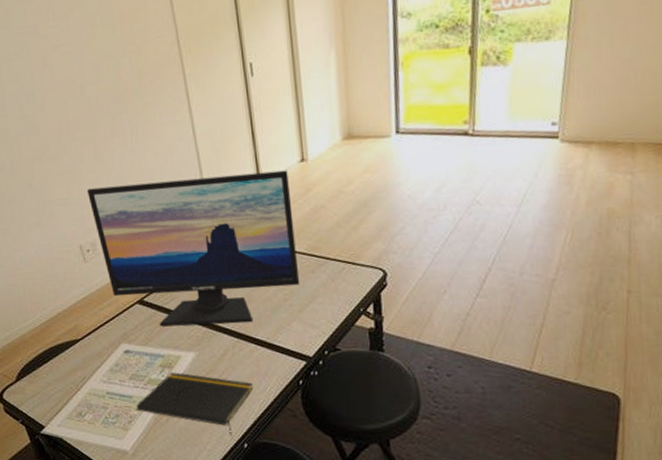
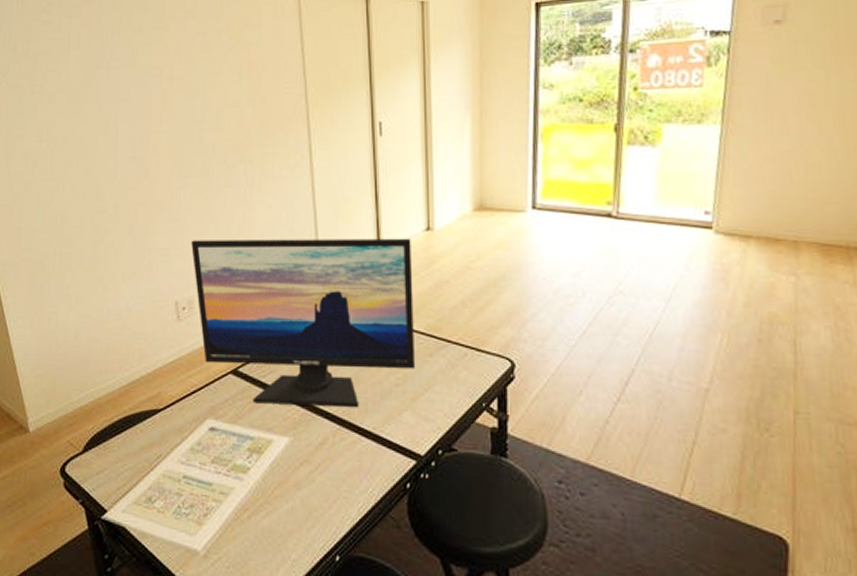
notepad: present [136,372,253,437] -> none [215,459,352,546]

